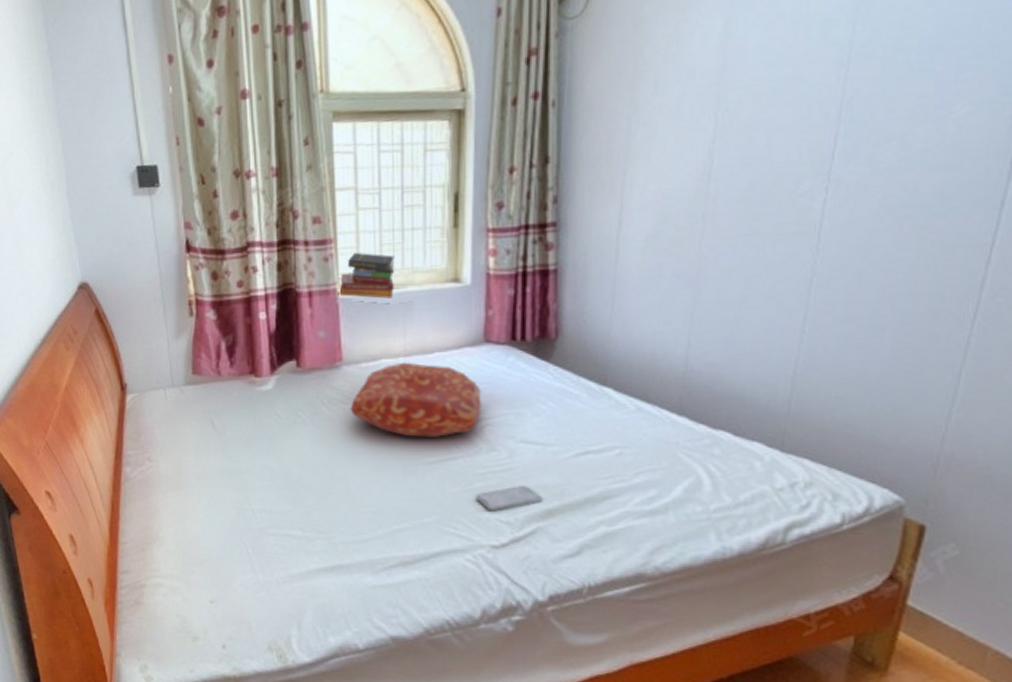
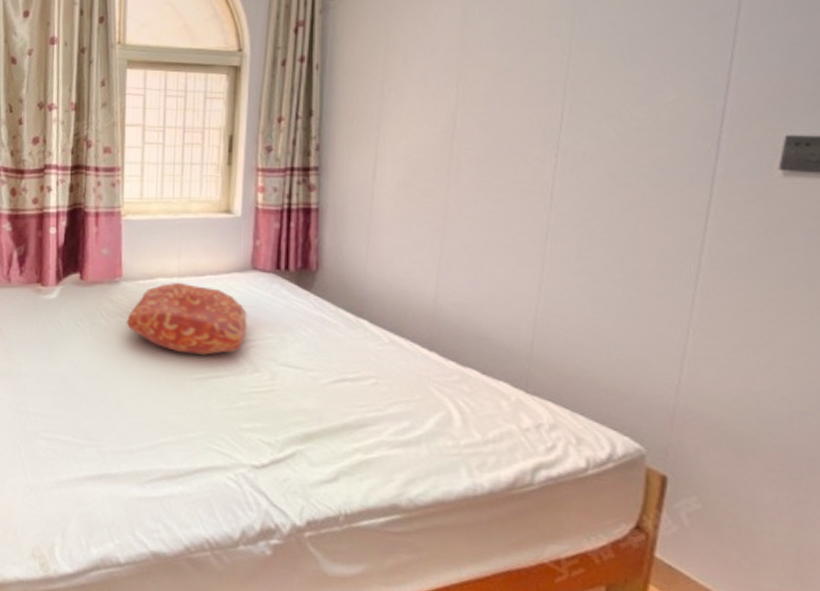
books: present [339,252,395,299] -> none [123,180,174,223]
smartphone: present [475,486,542,512] -> none [239,407,301,432]

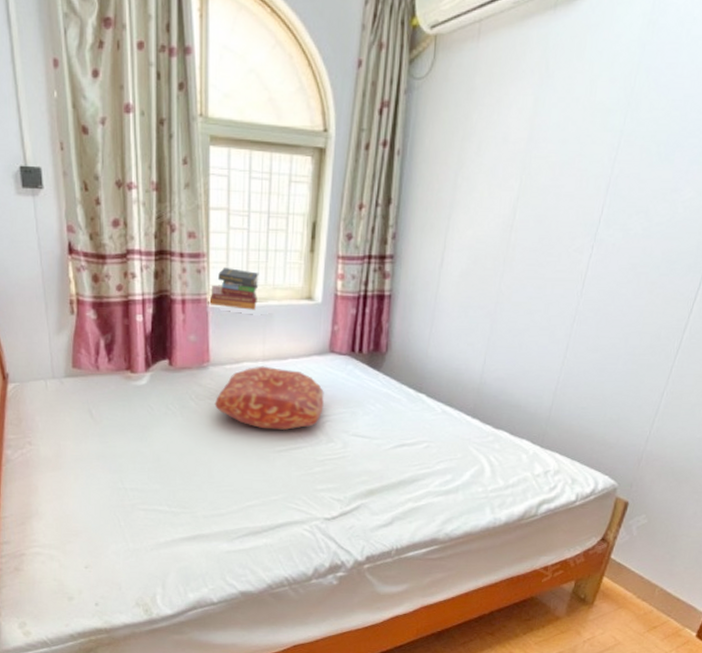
books: none [123,180,174,223] -> present [209,267,259,310]

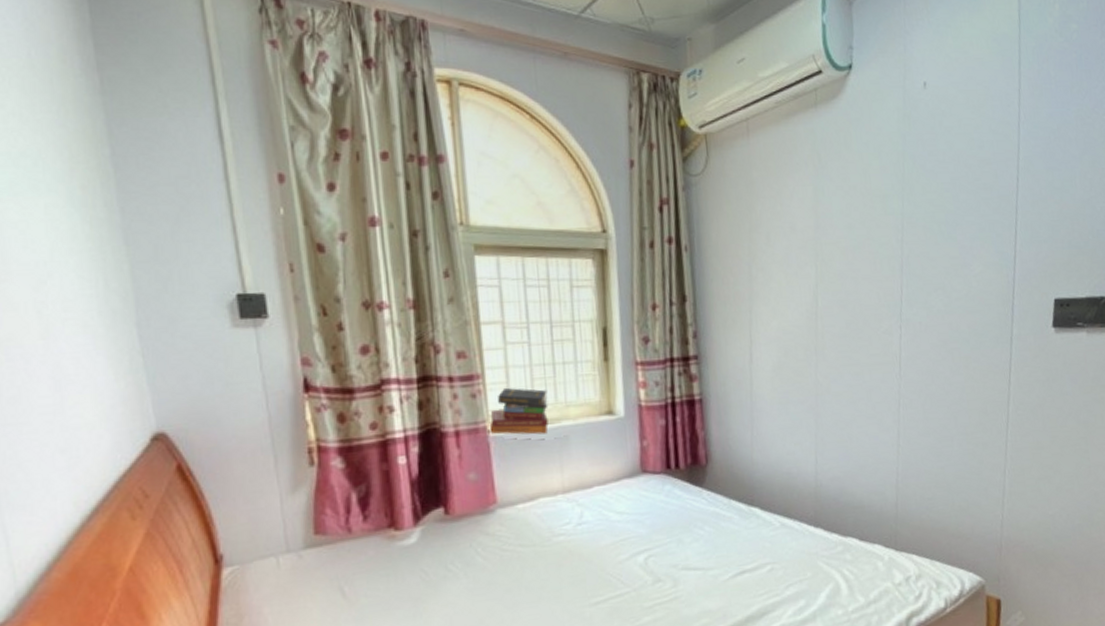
cushion: present [214,366,324,430] -> none [507,499,644,578]

